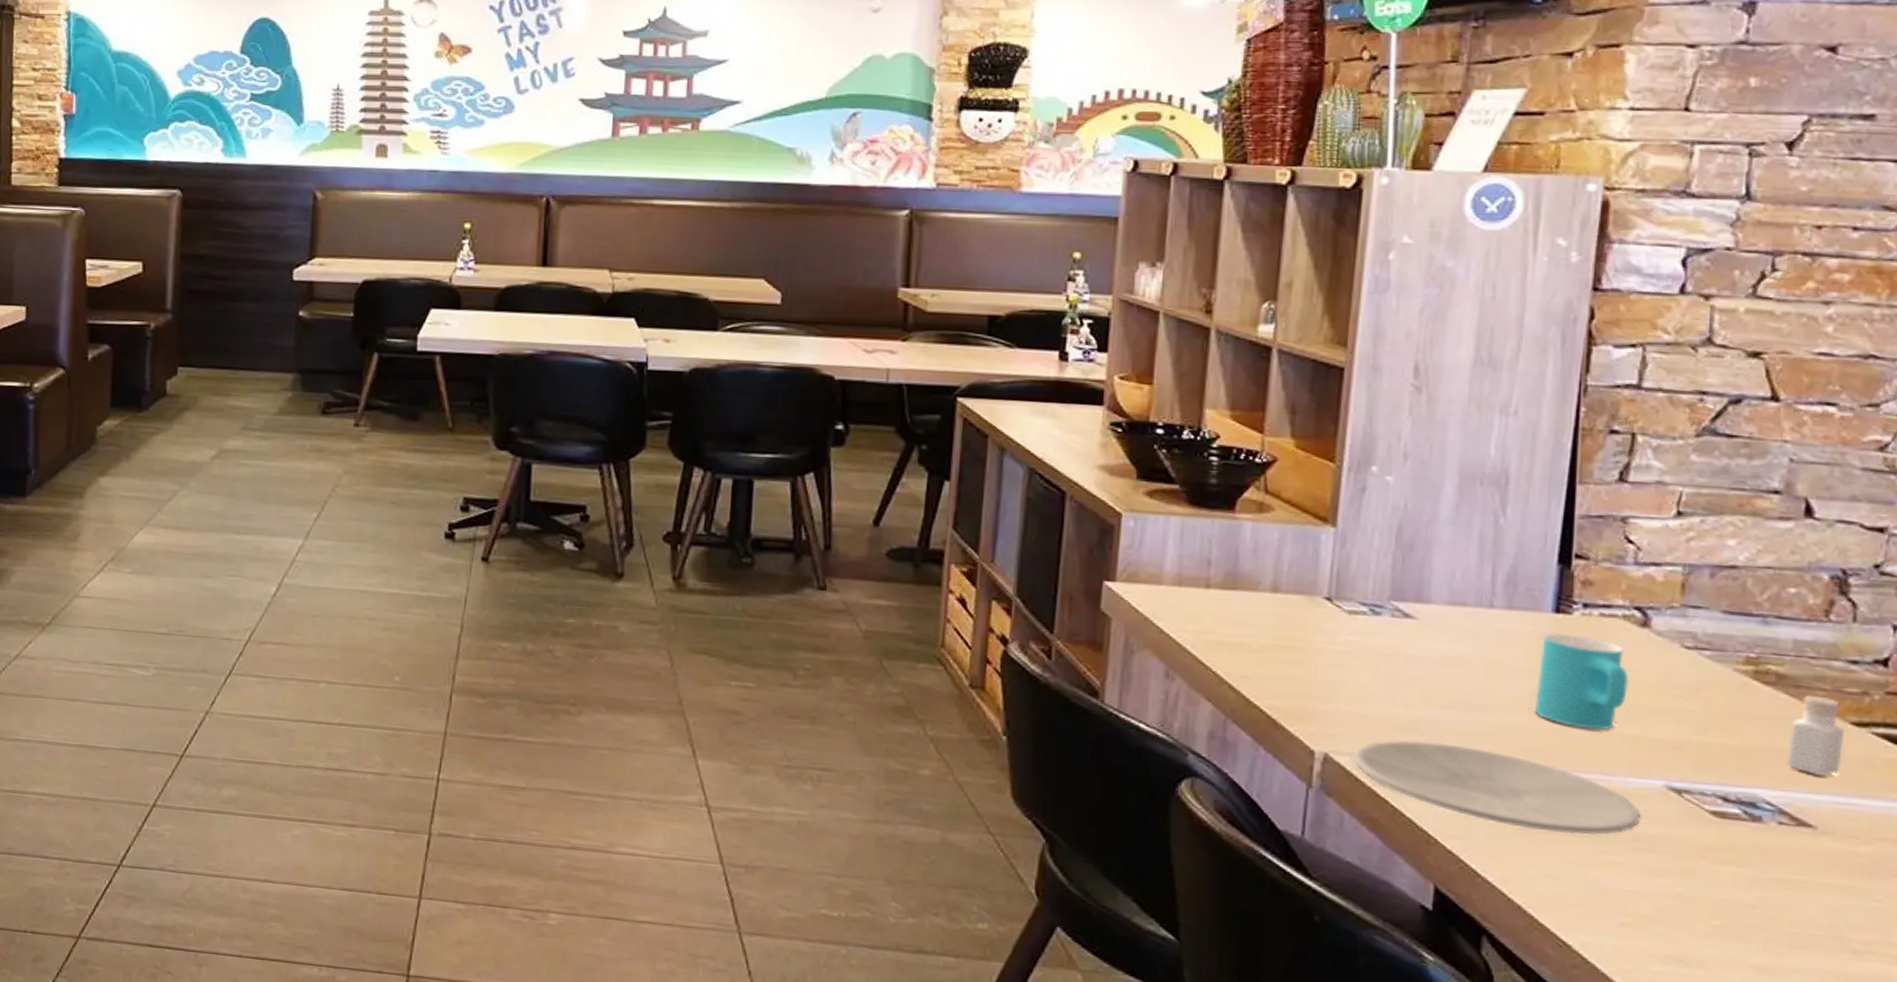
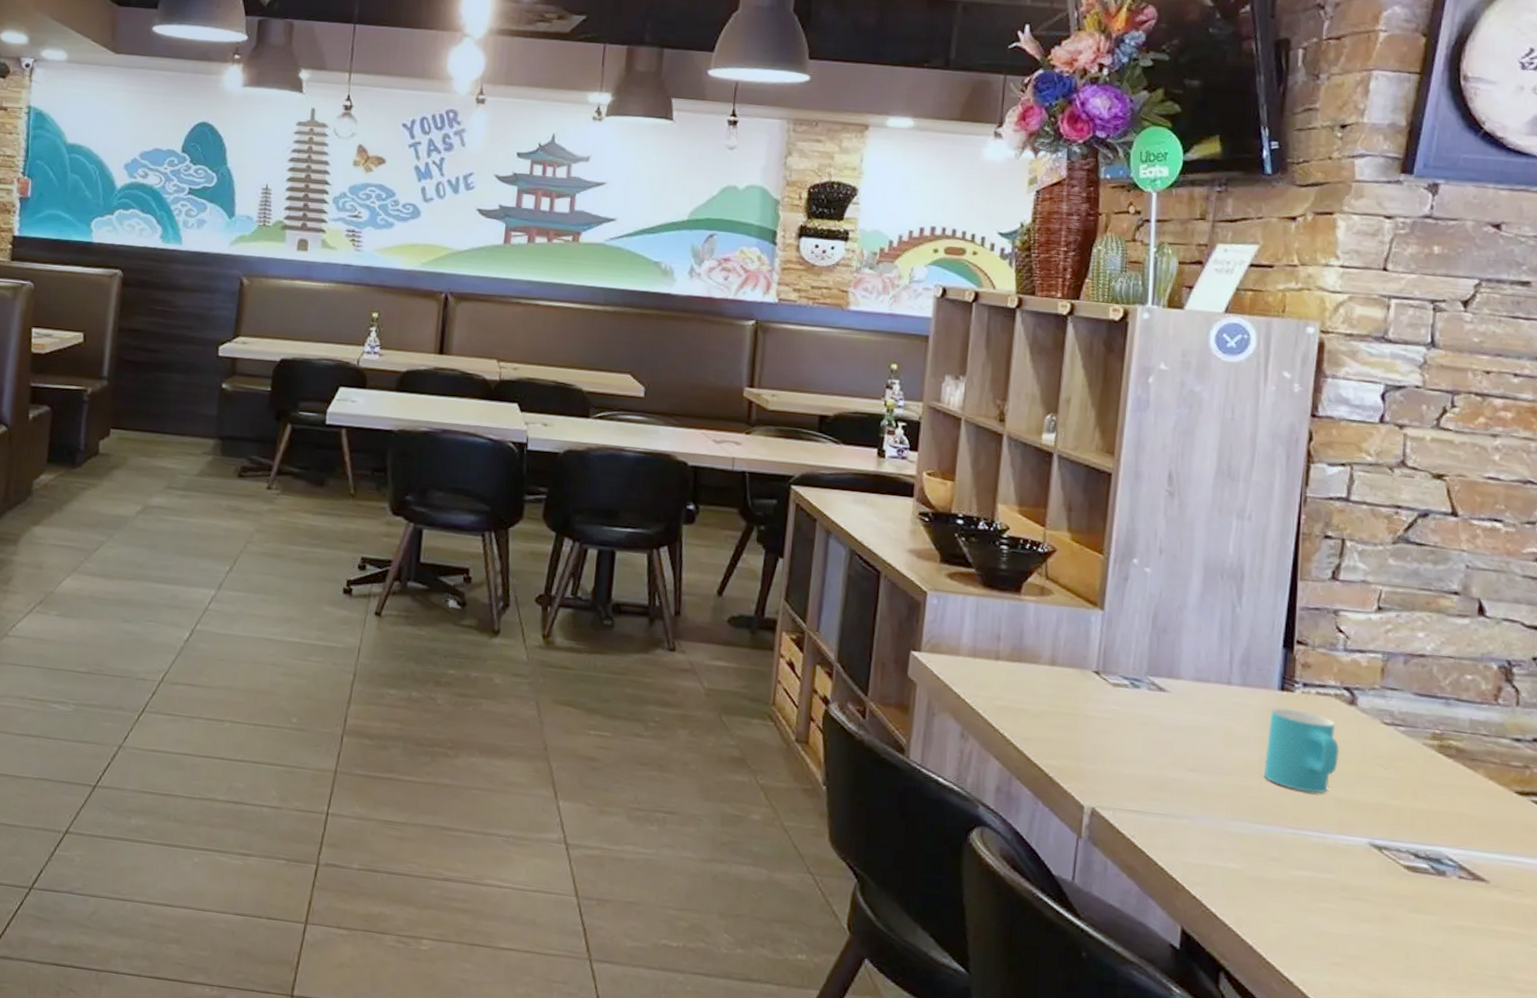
plate: present [1353,740,1641,835] -> none [1116,798,1349,885]
pepper shaker: present [1786,695,1845,776] -> none [1464,767,1511,837]

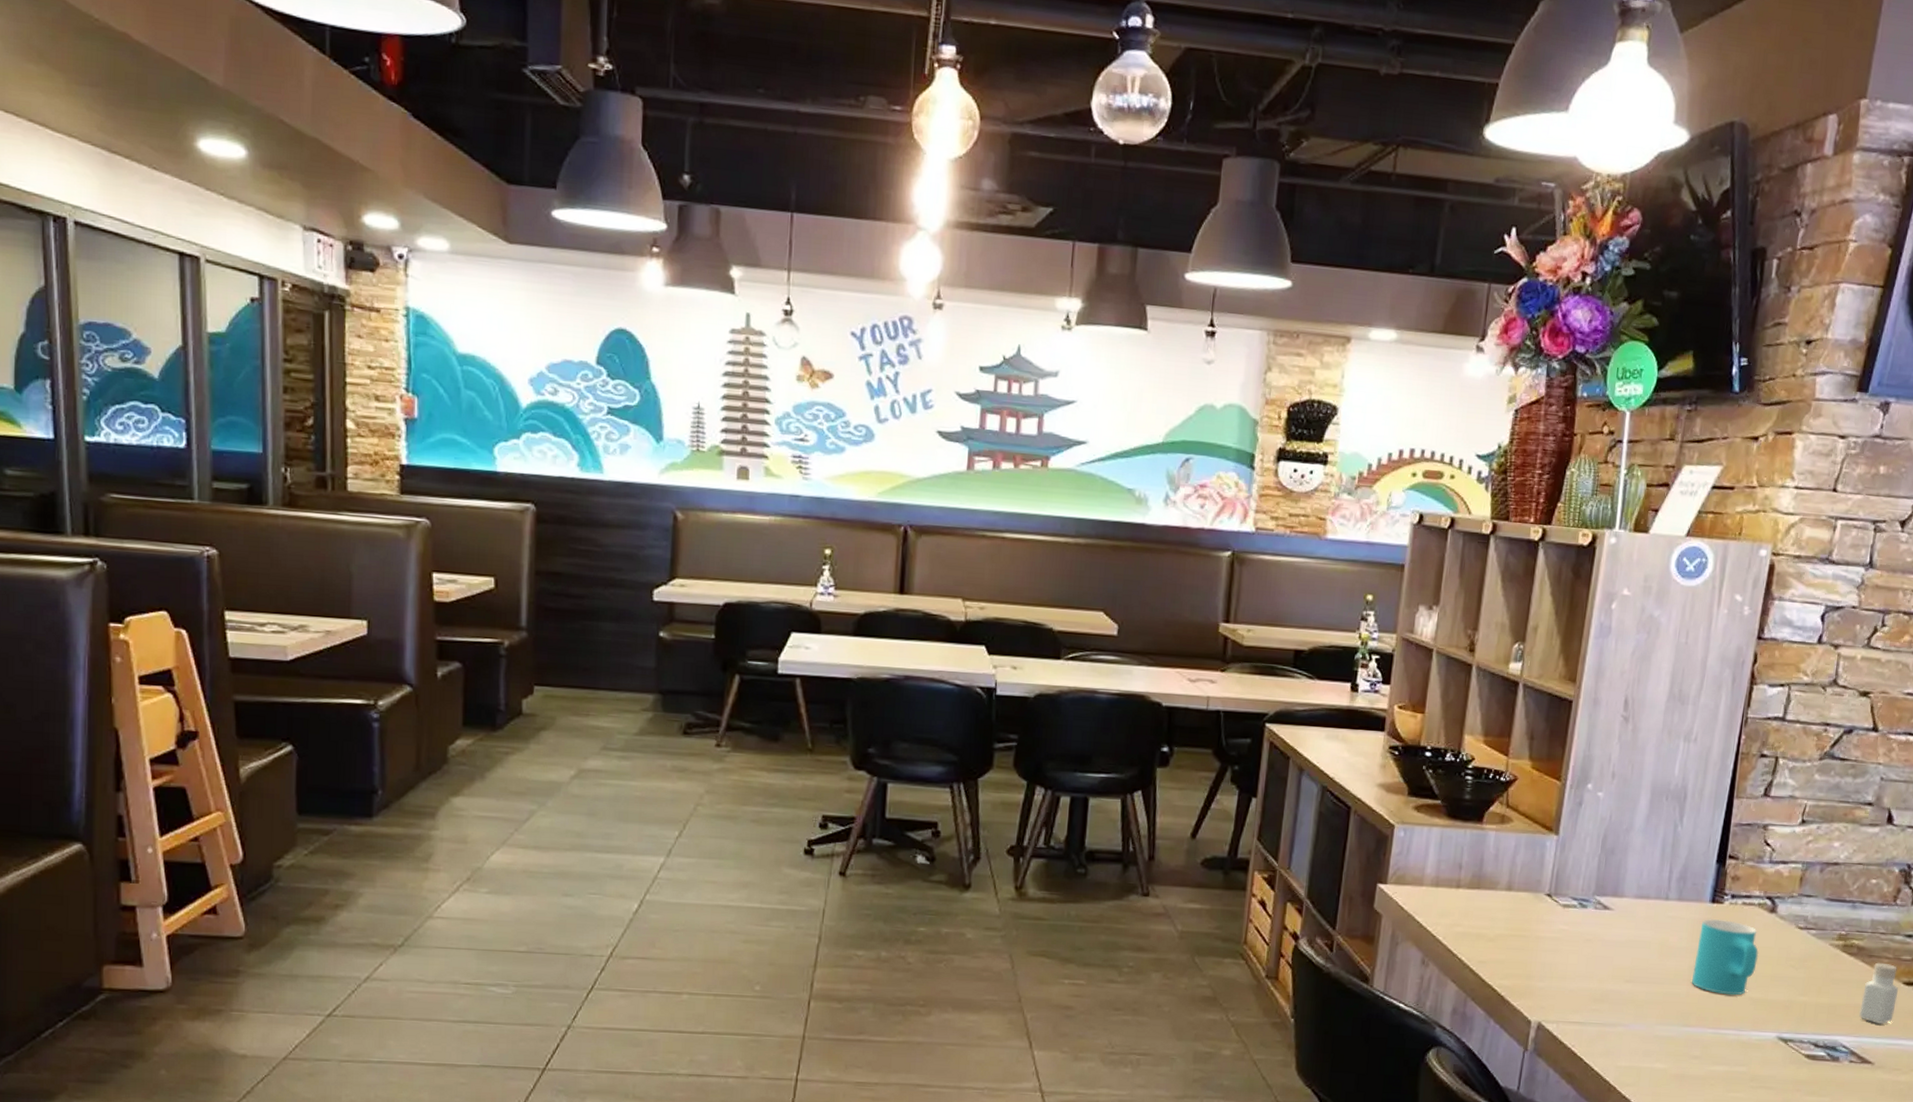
pepper shaker: none [1464,767,1511,837] -> present [1858,962,1899,1024]

